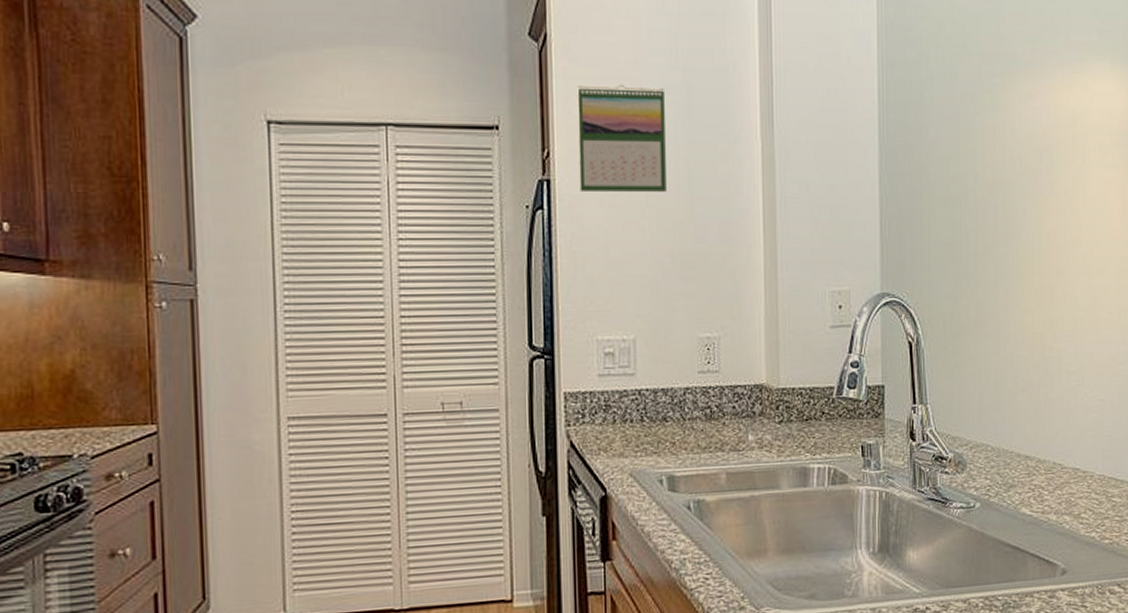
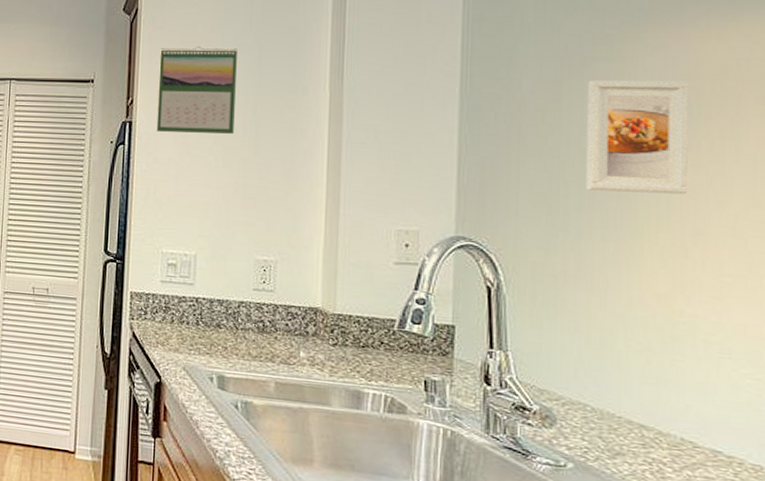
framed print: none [980,129,1052,238] -> present [586,80,689,194]

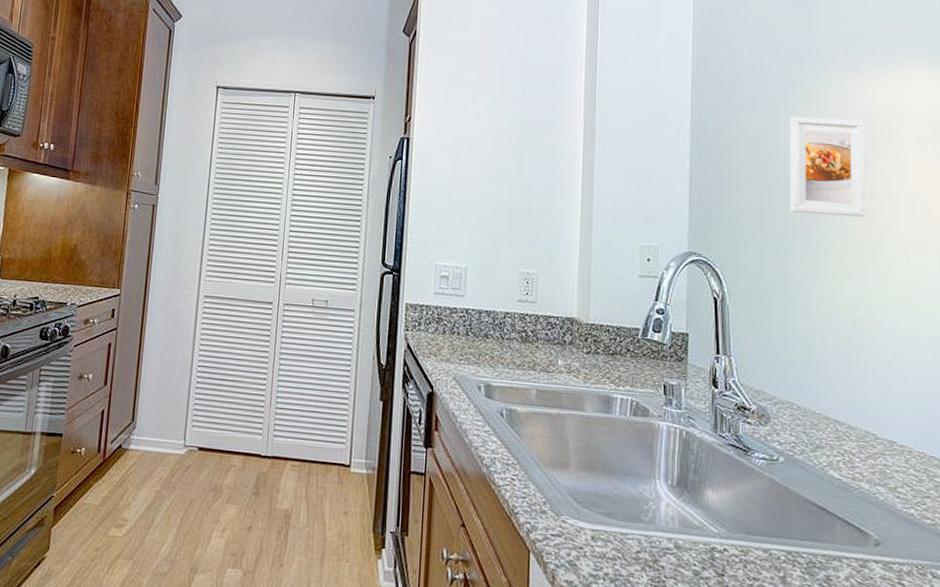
calendar: present [156,46,237,134] -> none [432,69,505,153]

